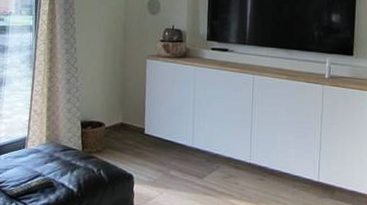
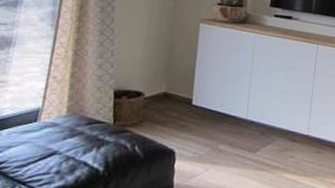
remote control: present [7,178,55,197] -> none [8,156,75,180]

